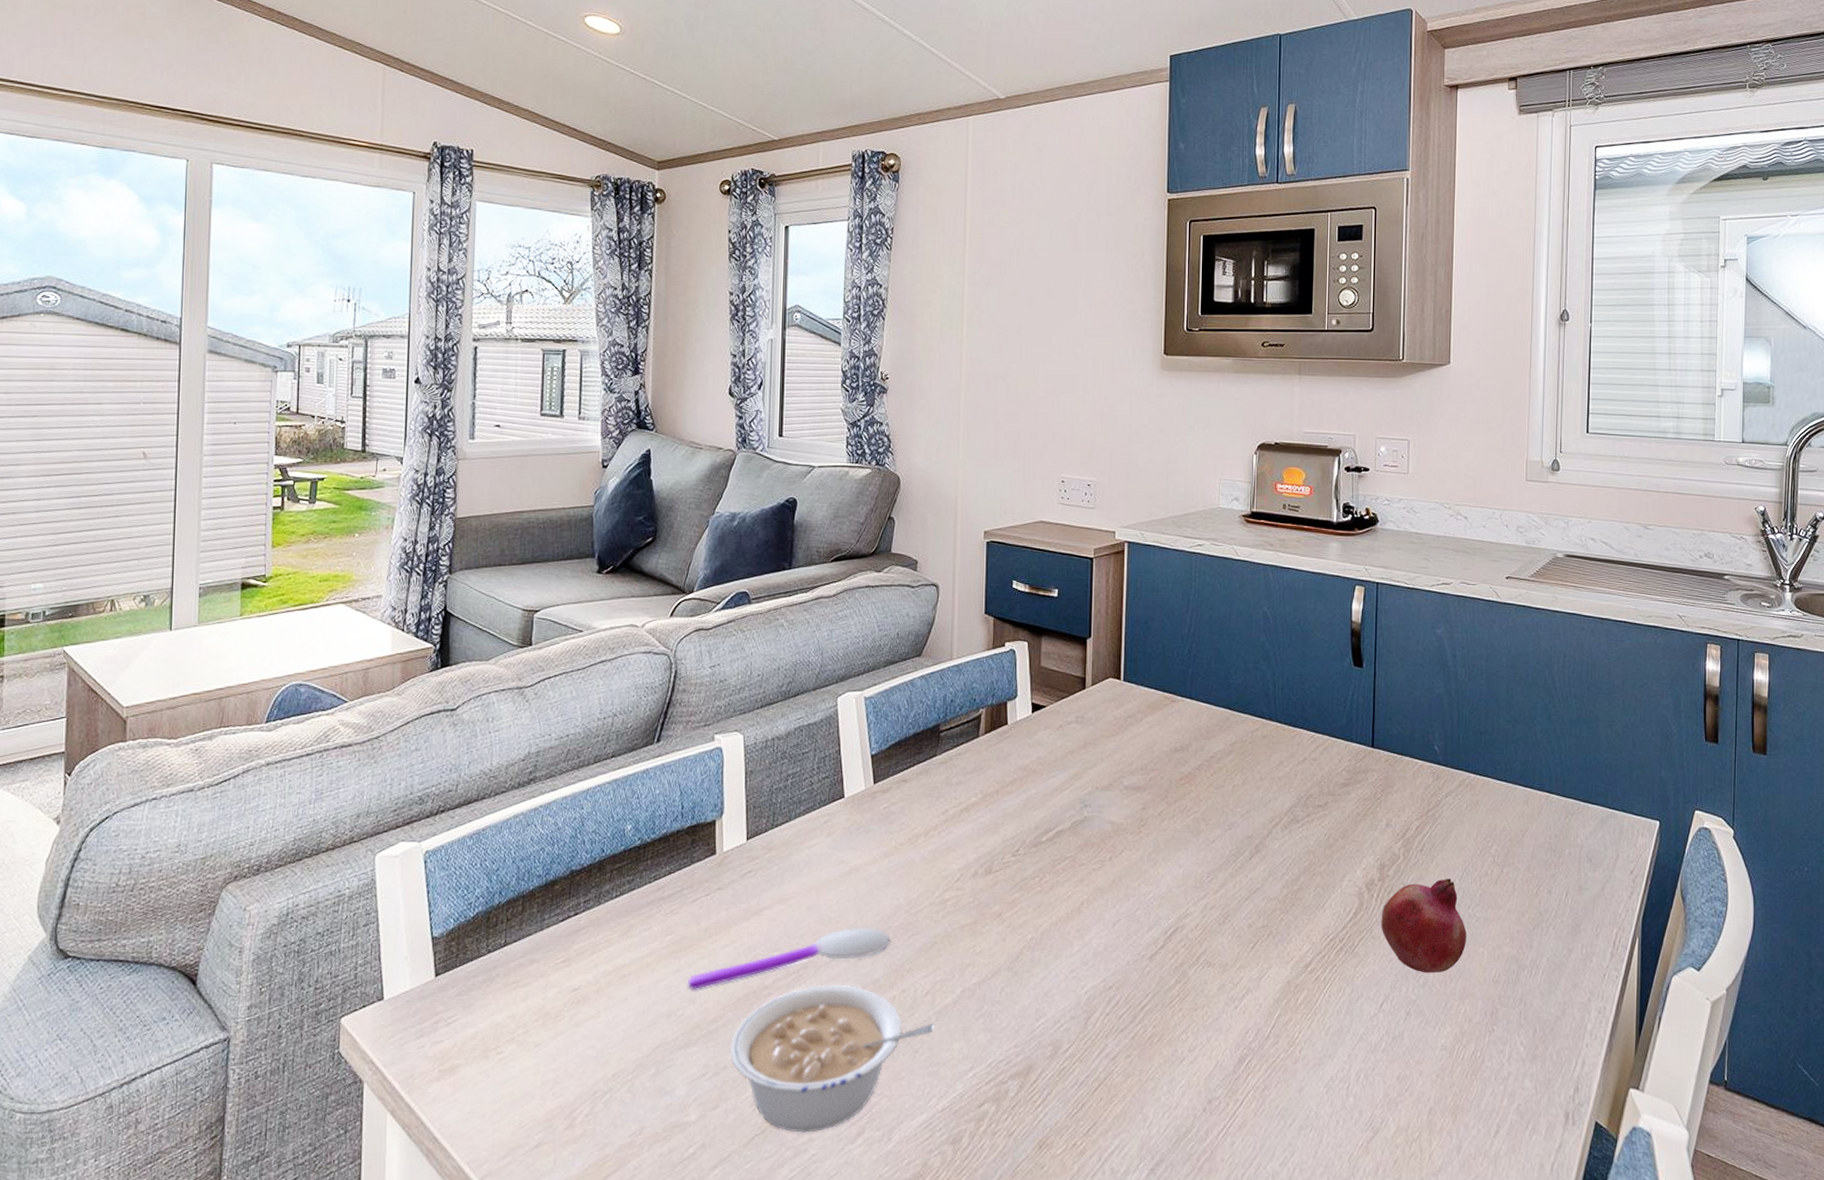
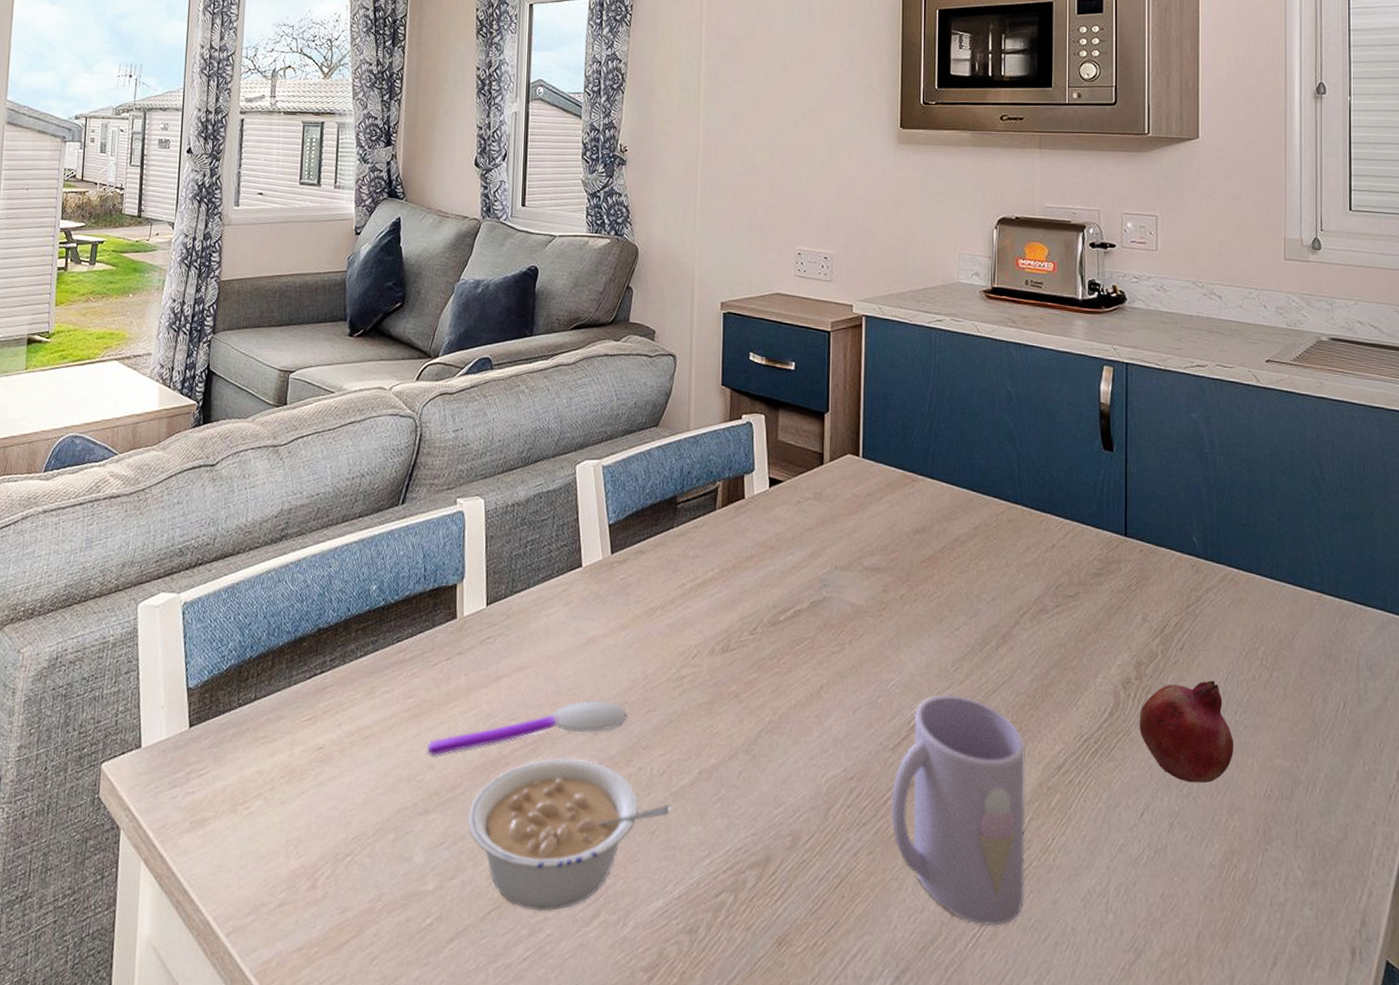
mug: none [1147,904,1275,1116] -> present [890,695,1025,926]

